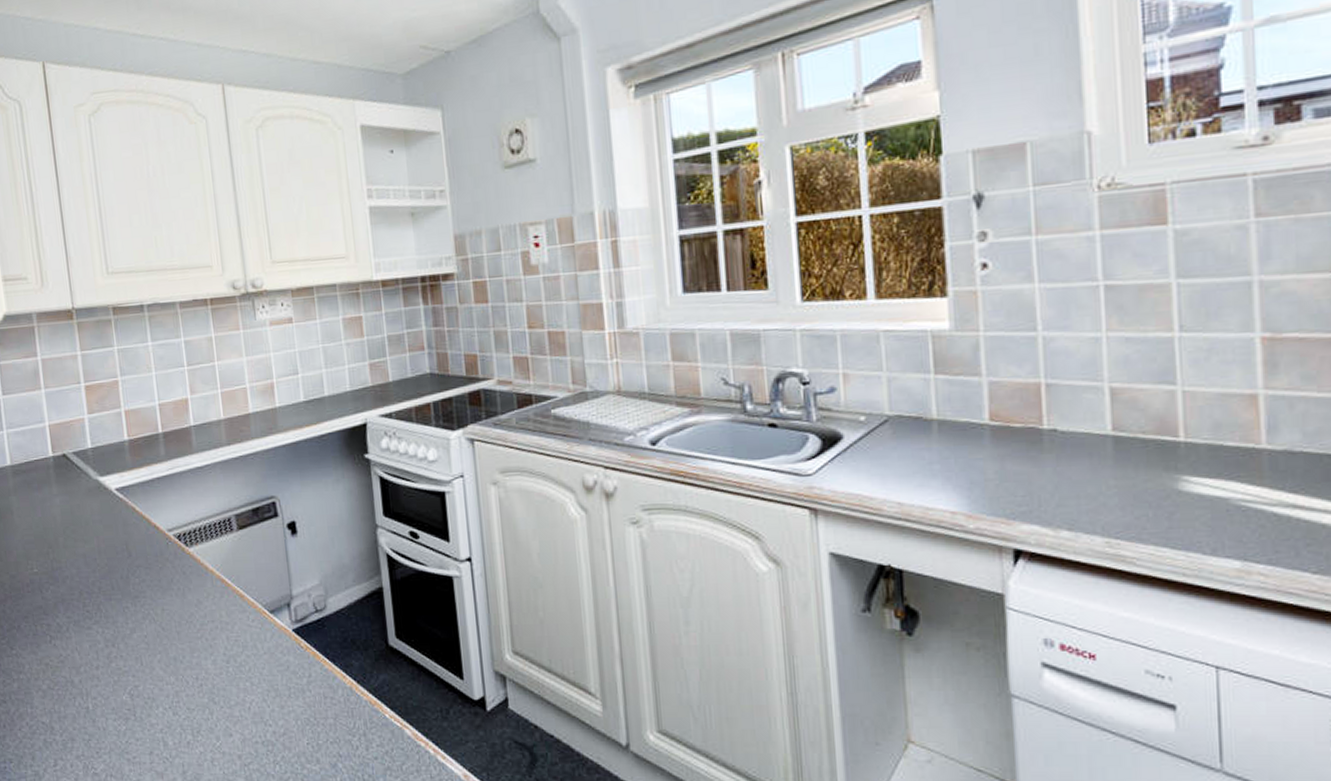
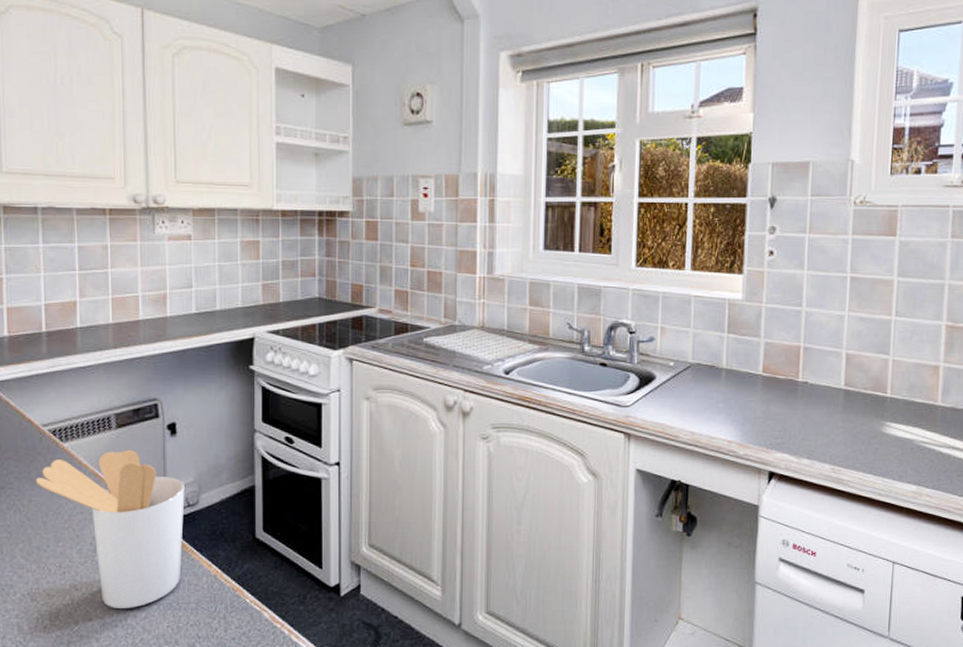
utensil holder: none [165,552,316,725] -> present [35,449,185,610]

